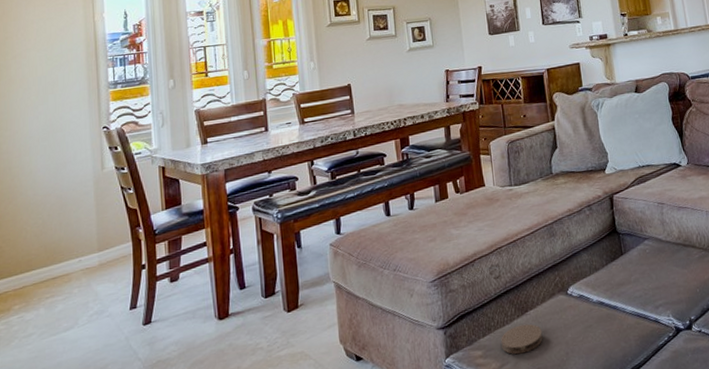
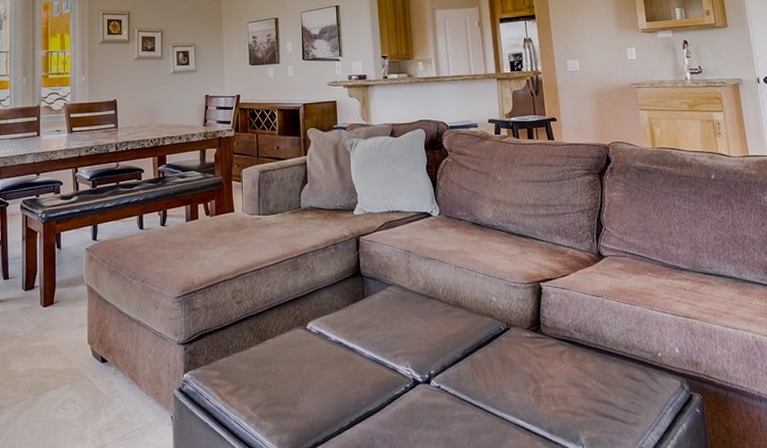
coaster: present [501,324,543,355] -> none [238,352,279,381]

